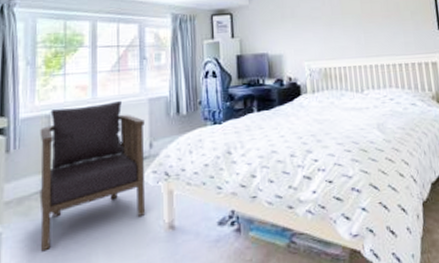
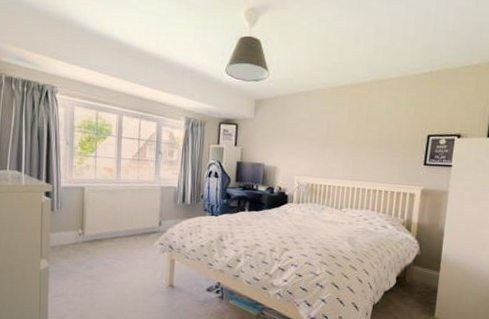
armchair: present [39,100,146,252] -> none [75,184,157,285]

